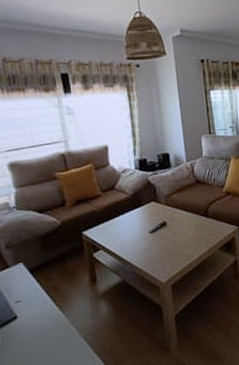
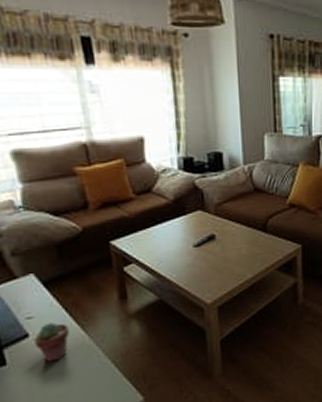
potted succulent: none [21,305,50,341] -> present [34,322,70,362]

